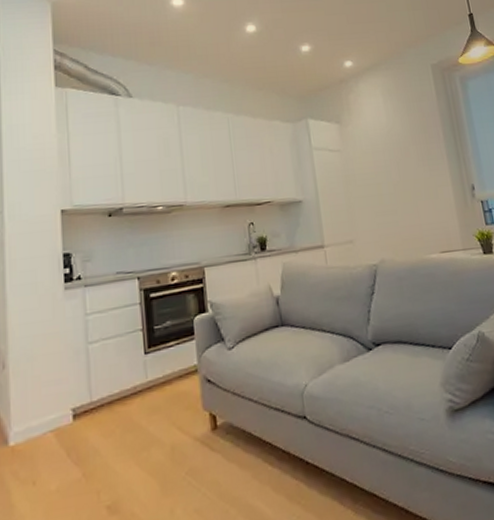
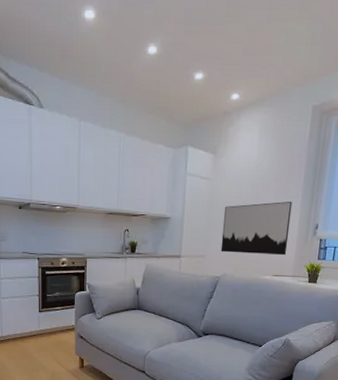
wall art: none [363,163,449,234] -> present [220,201,293,256]

